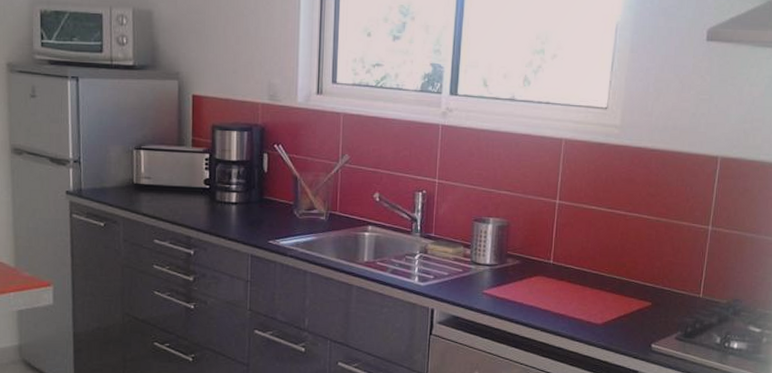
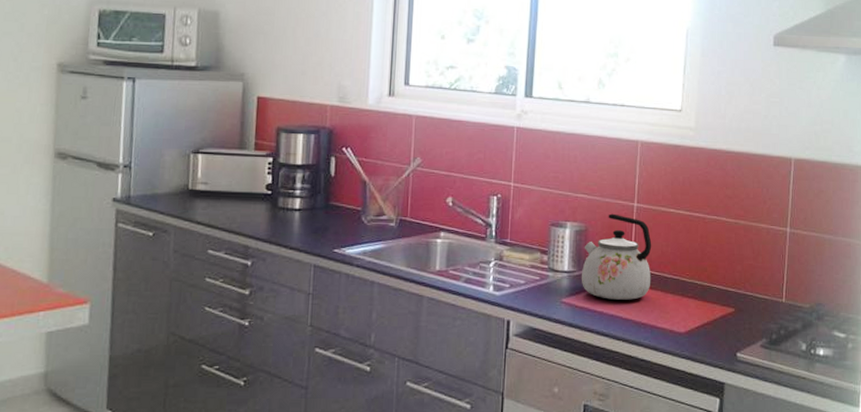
kettle: none [502,210,573,293] -> present [581,213,652,300]

